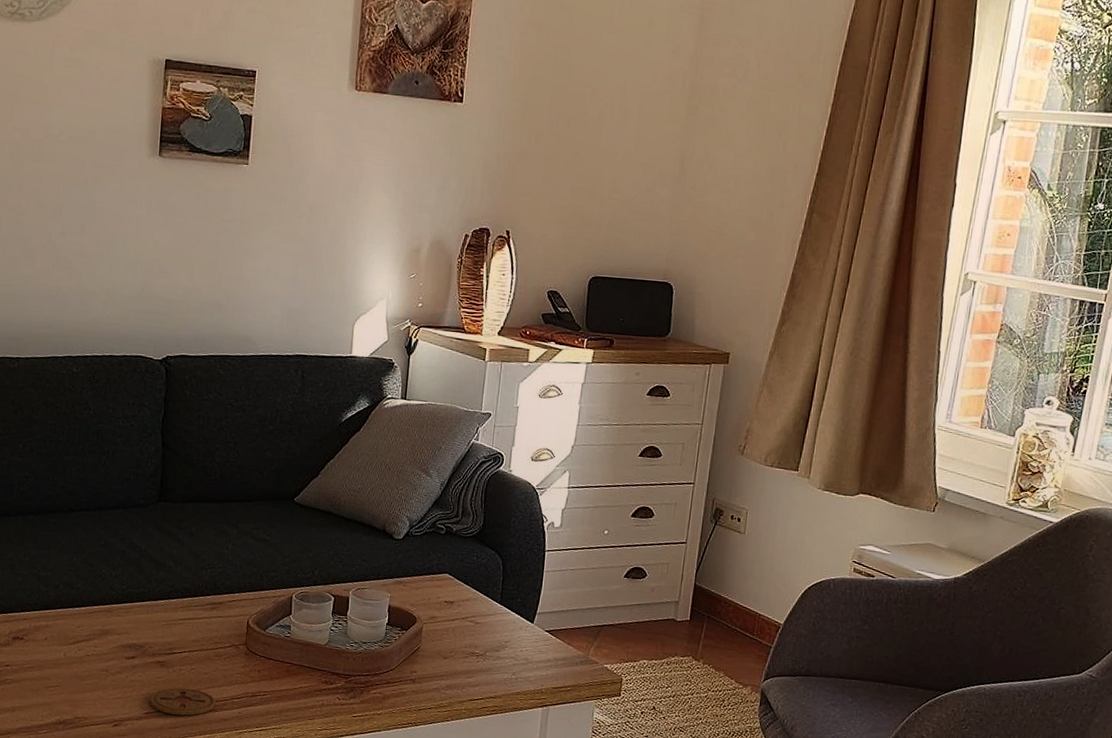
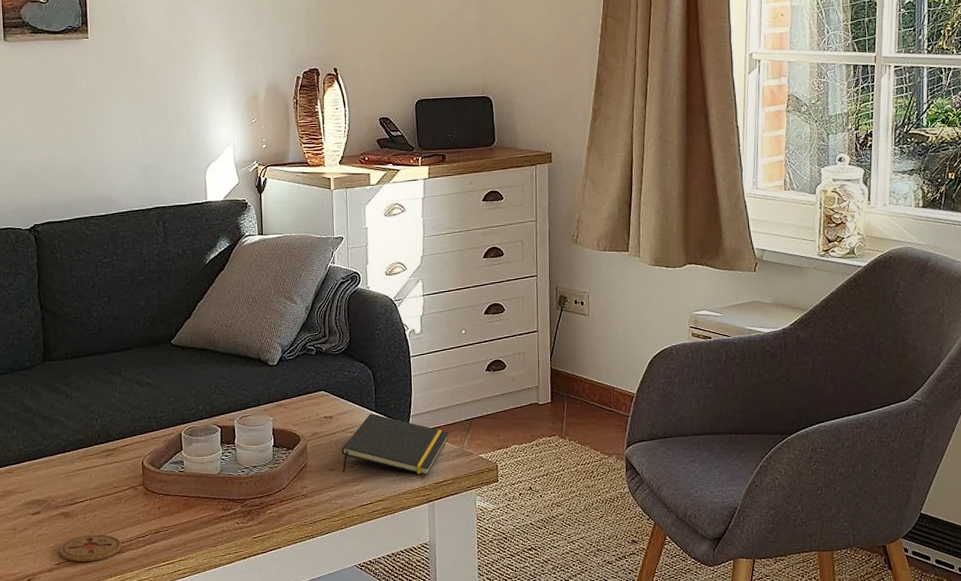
notepad: none [456,605,576,678] -> present [341,414,449,476]

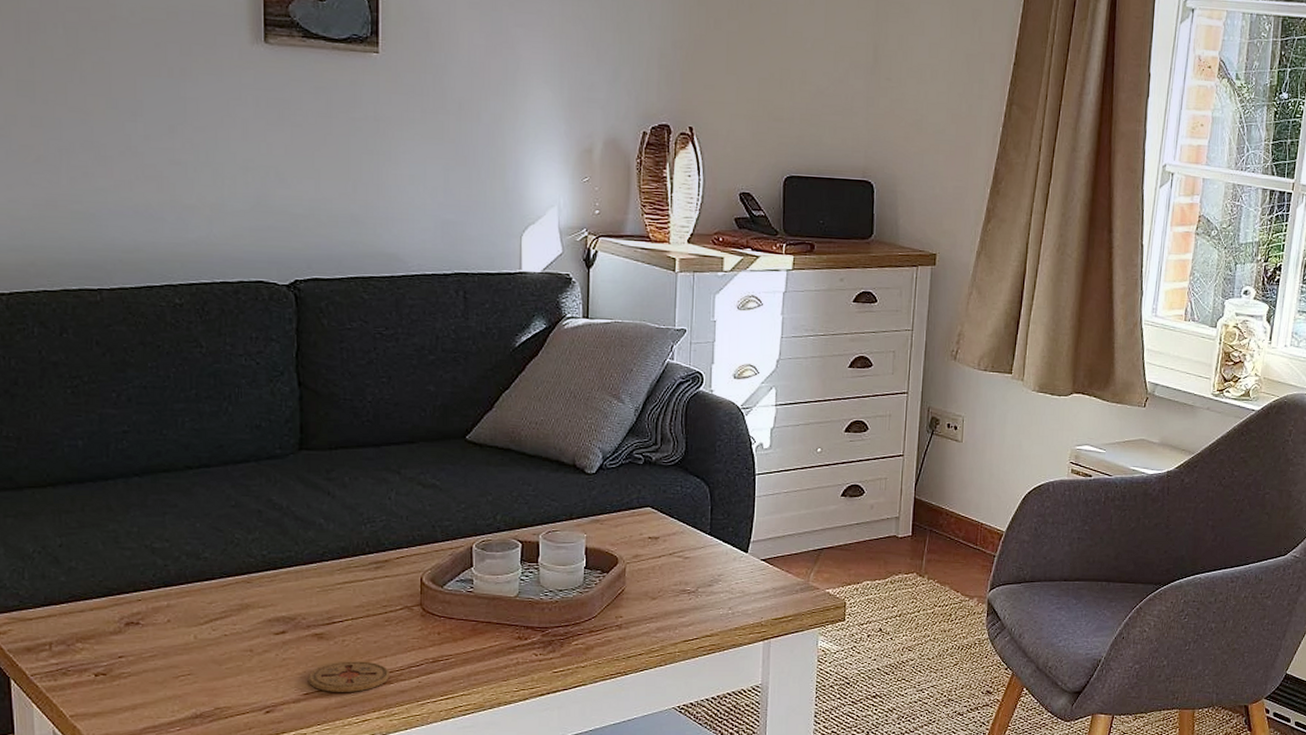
notepad: present [341,414,449,476] -> none [666,537,794,610]

